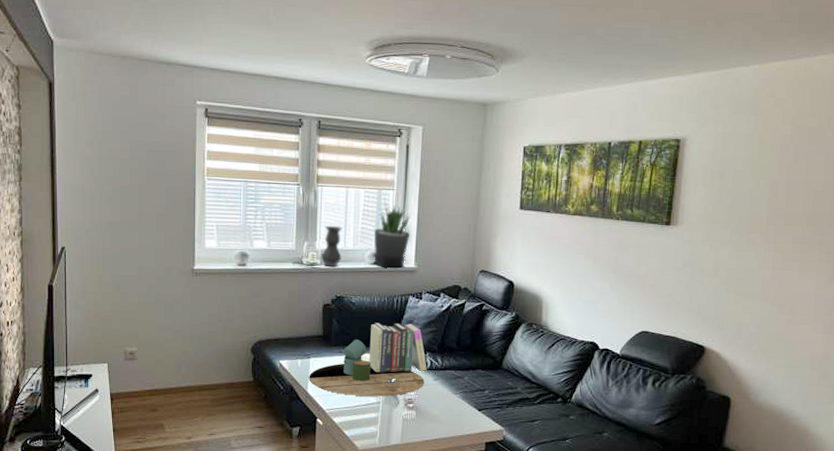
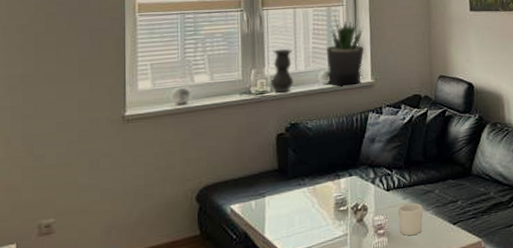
decorative tray: present [309,339,424,397] -> none [265,167,394,233]
books: present [369,322,427,373] -> none [331,141,395,201]
mug: none [427,384,452,414] -> present [398,202,423,236]

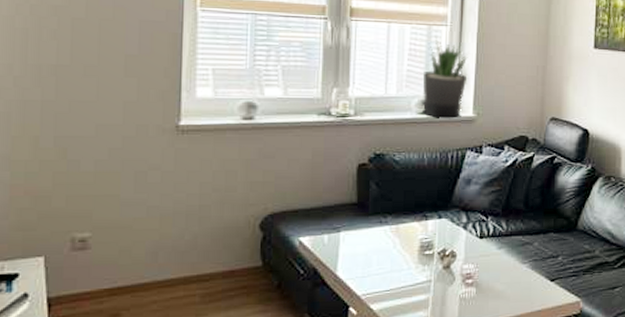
vase: present [270,48,294,94] -> none [354,67,383,119]
mug: present [398,202,423,236] -> none [489,254,519,289]

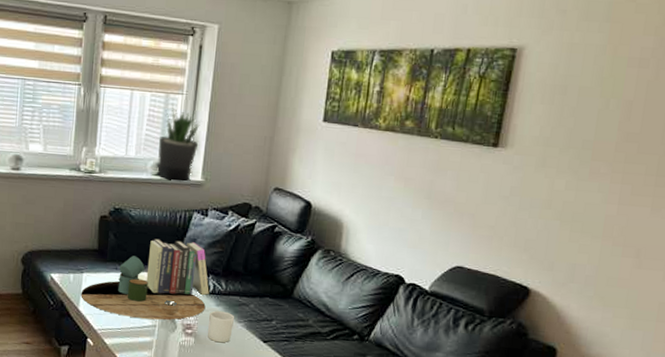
decorative tray: none [338,205,486,275] -> present [81,255,206,320]
books: none [417,183,489,245] -> present [146,238,210,296]
mug: none [489,254,519,289] -> present [207,310,235,343]

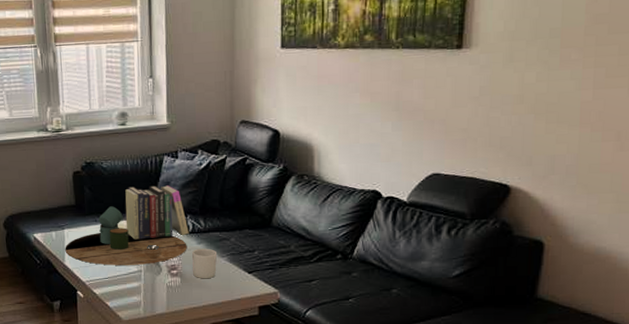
planter: present [157,105,201,183] -> none [120,53,159,129]

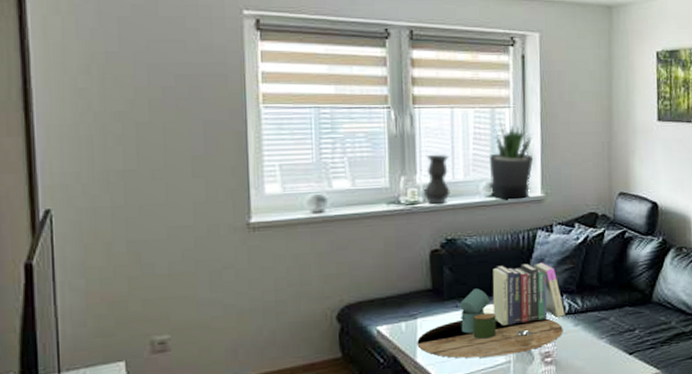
vase: none [66,86,88,133] -> present [423,154,450,205]
planter: none [120,53,159,129] -> present [488,120,533,201]
mug: present [191,248,218,279] -> none [568,330,596,366]

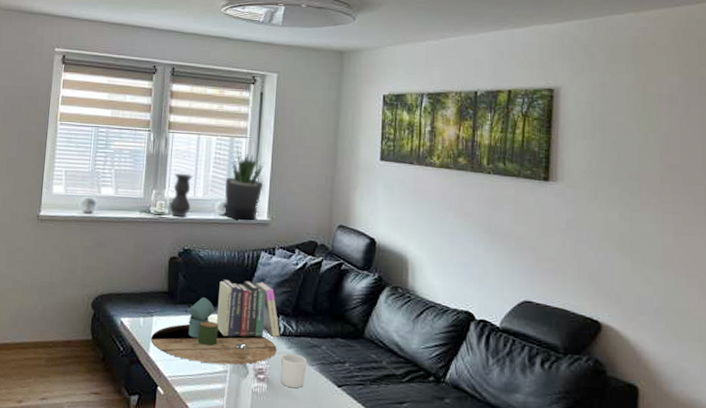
mug: none [568,330,596,366] -> present [279,353,307,389]

